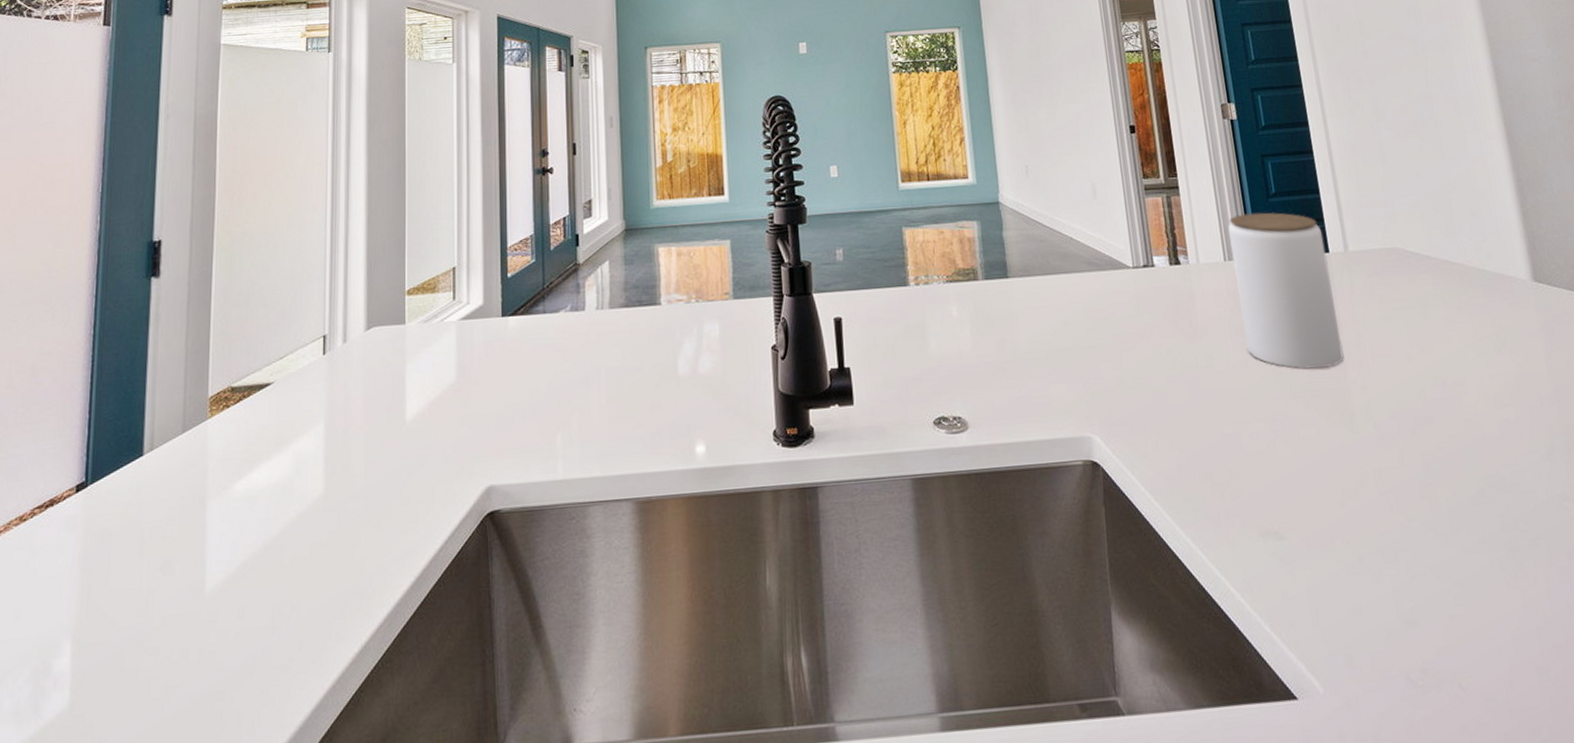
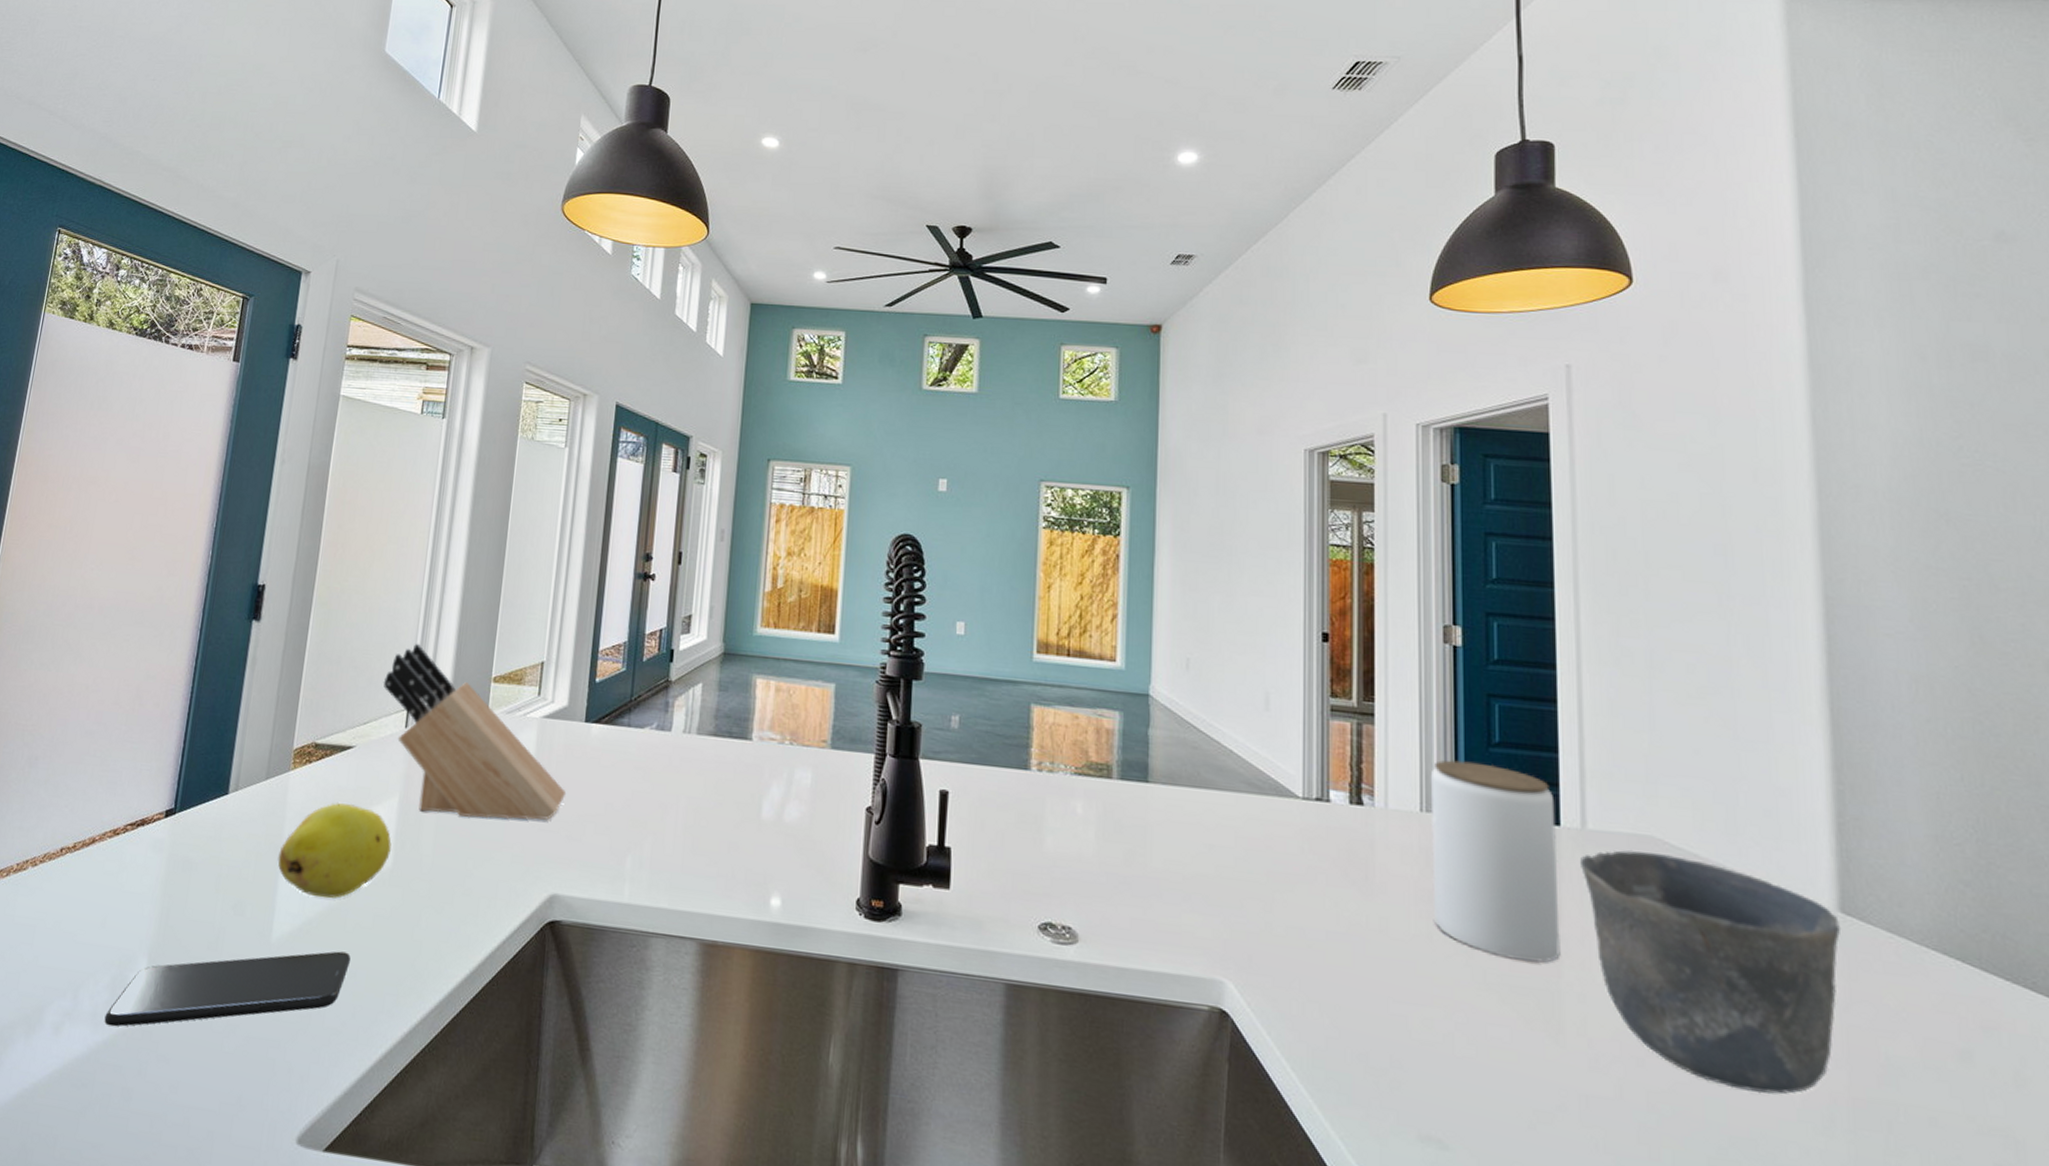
smartphone: none [29,587,291,721] -> present [104,951,351,1027]
fruit: none [204,440,321,540] -> present [278,802,392,899]
knife block: none [295,270,492,433] -> present [383,643,567,820]
cup: none [1347,260,1545,438] -> present [1580,850,1841,1095]

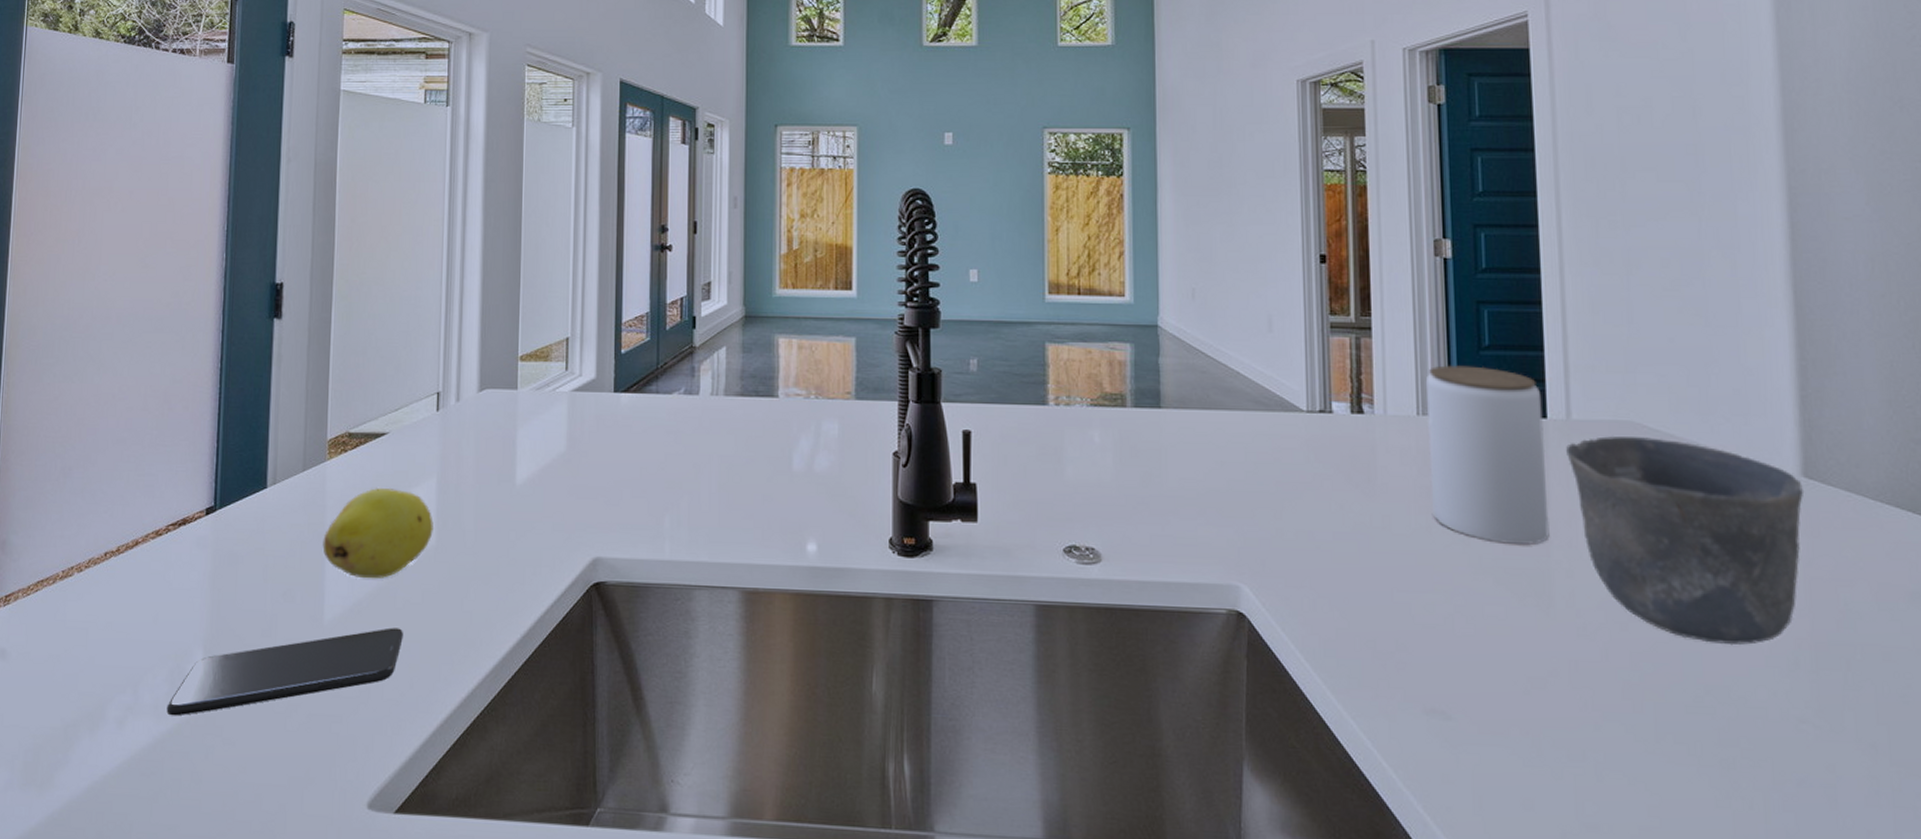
knife block: present [383,643,567,820] -> none [410,328,601,492]

